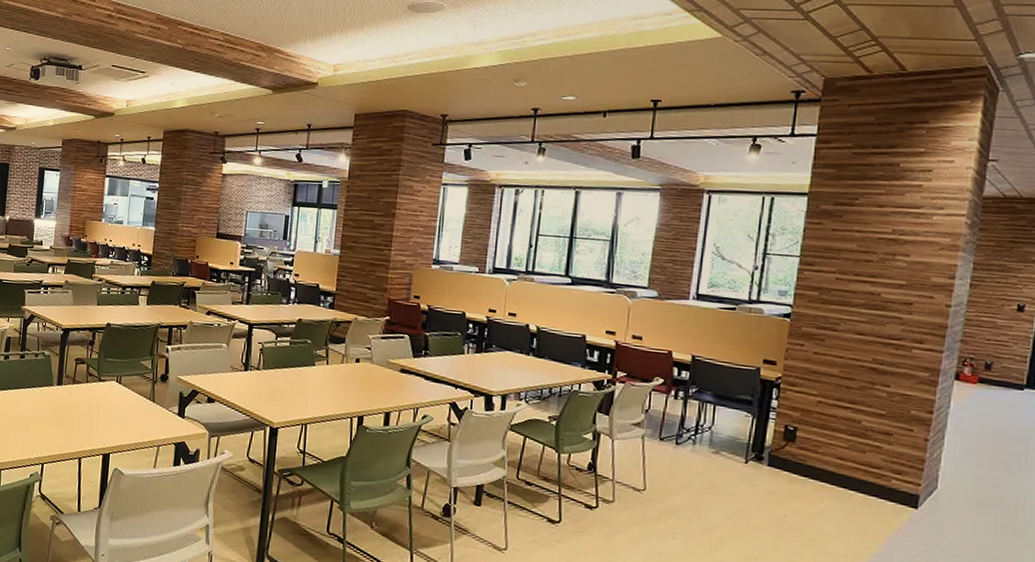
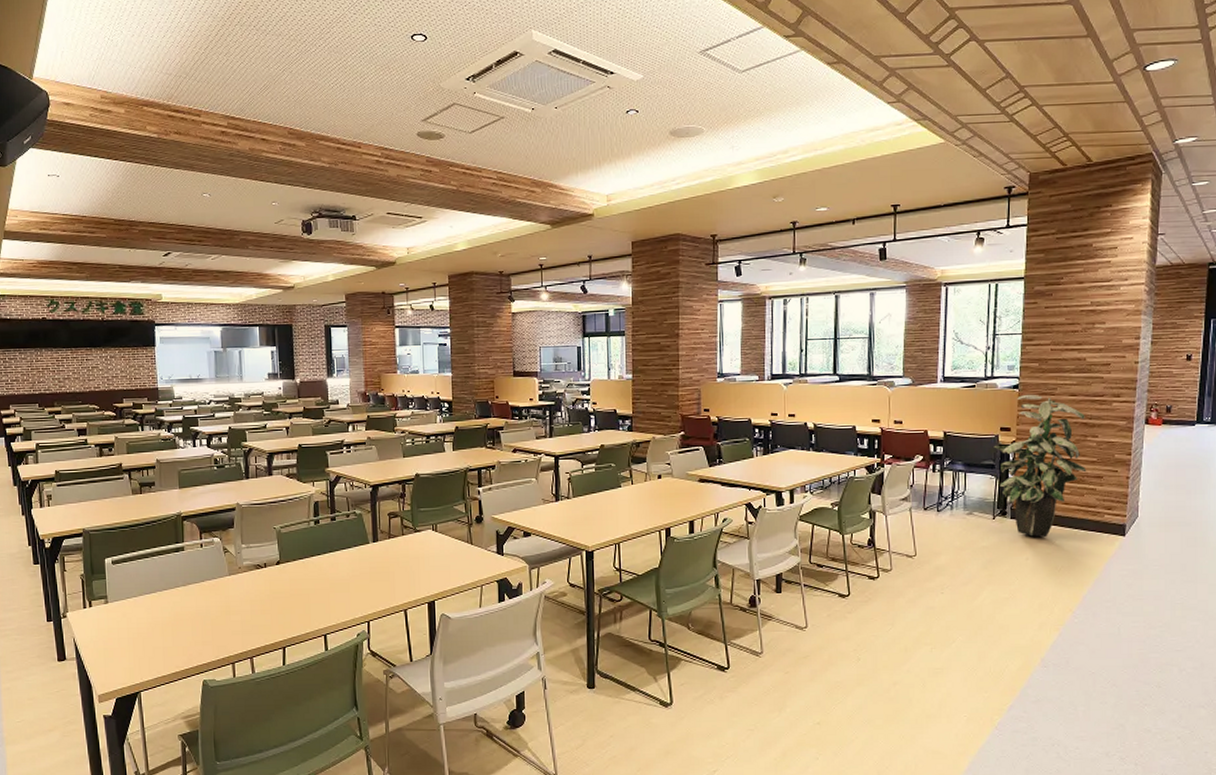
indoor plant: none [753,325,874,495] -> present [994,394,1087,538]

